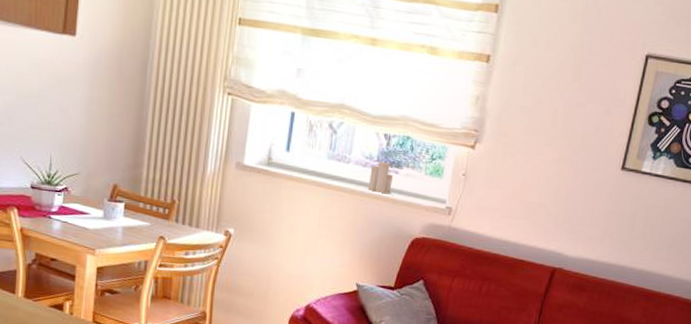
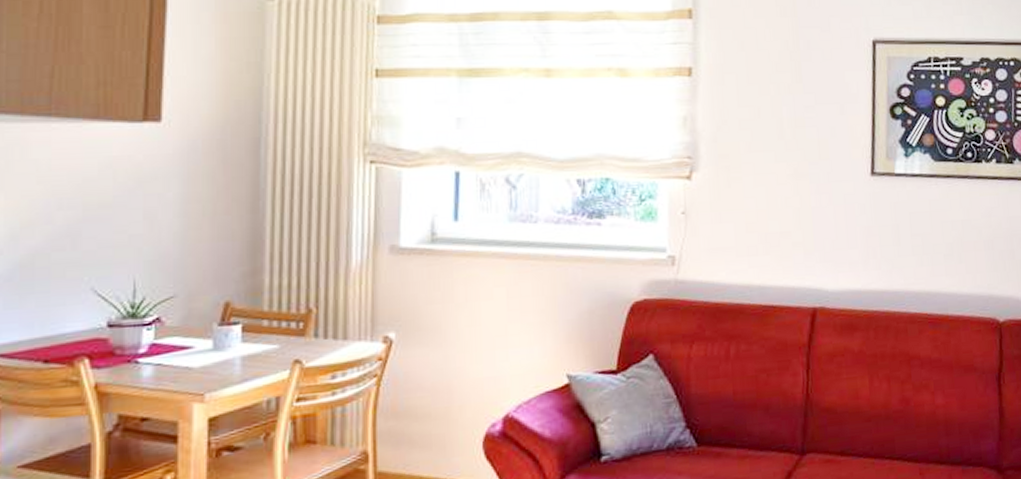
candle: present [367,160,393,195] -> none [565,211,596,254]

